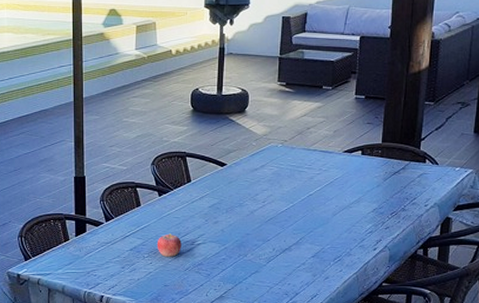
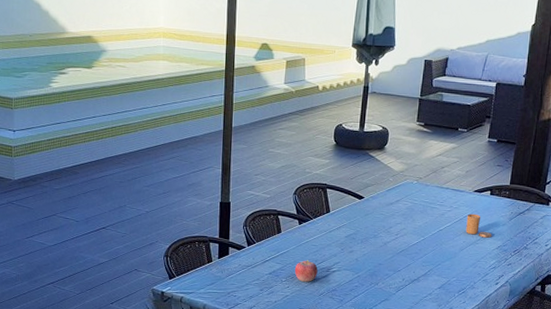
candle: none [338,176,367,201] -> present [466,213,492,238]

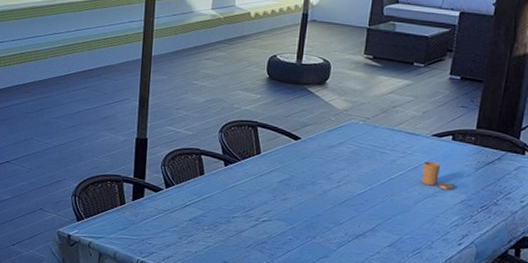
fruit: present [294,260,318,282] -> none [218,206,246,232]

